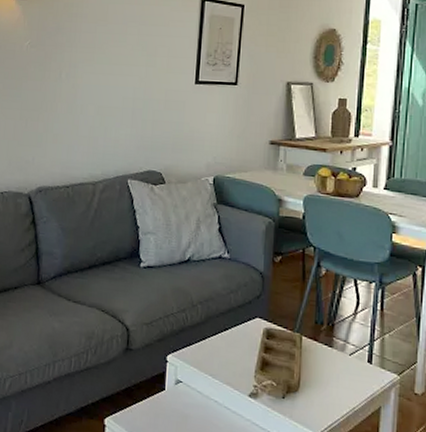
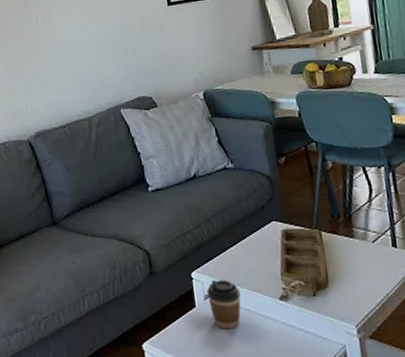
coffee cup: none [178,366,212,418] -> present [206,280,241,330]

